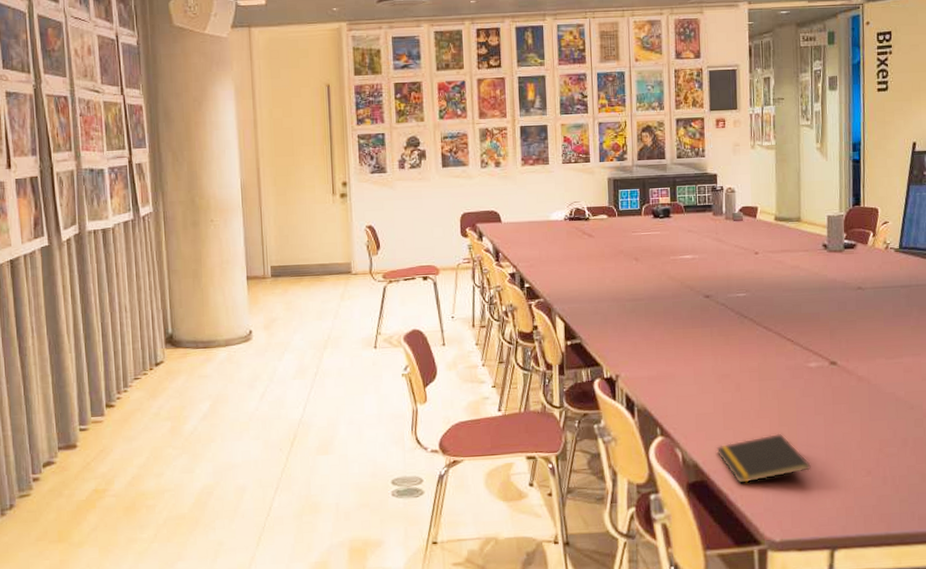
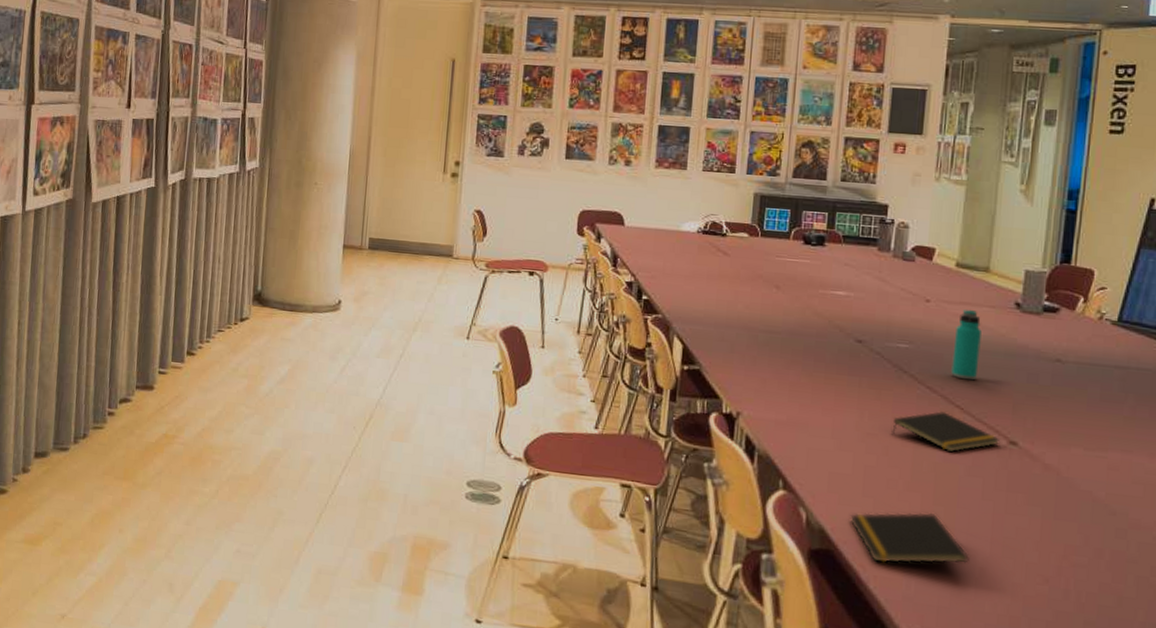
notepad: none [741,346,824,380] -> present [892,411,1001,453]
water bottle: none [780,255,801,316] -> present [951,309,982,381]

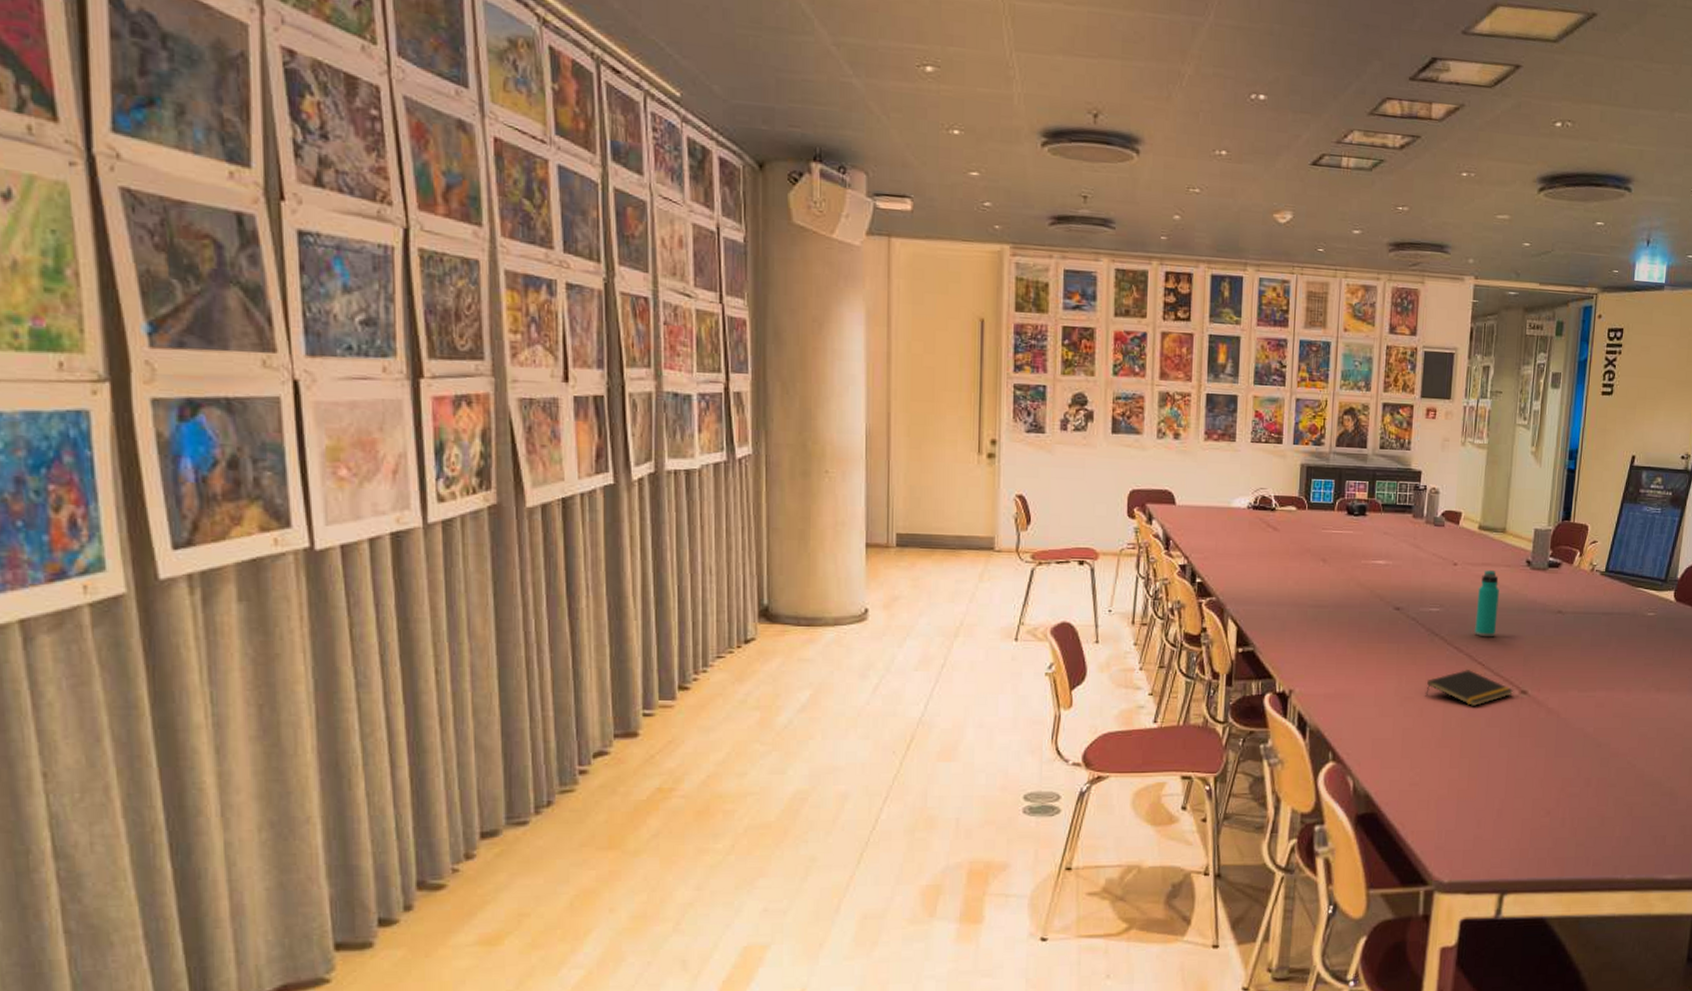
notepad: present [850,512,970,564] -> none [1391,765,1489,819]

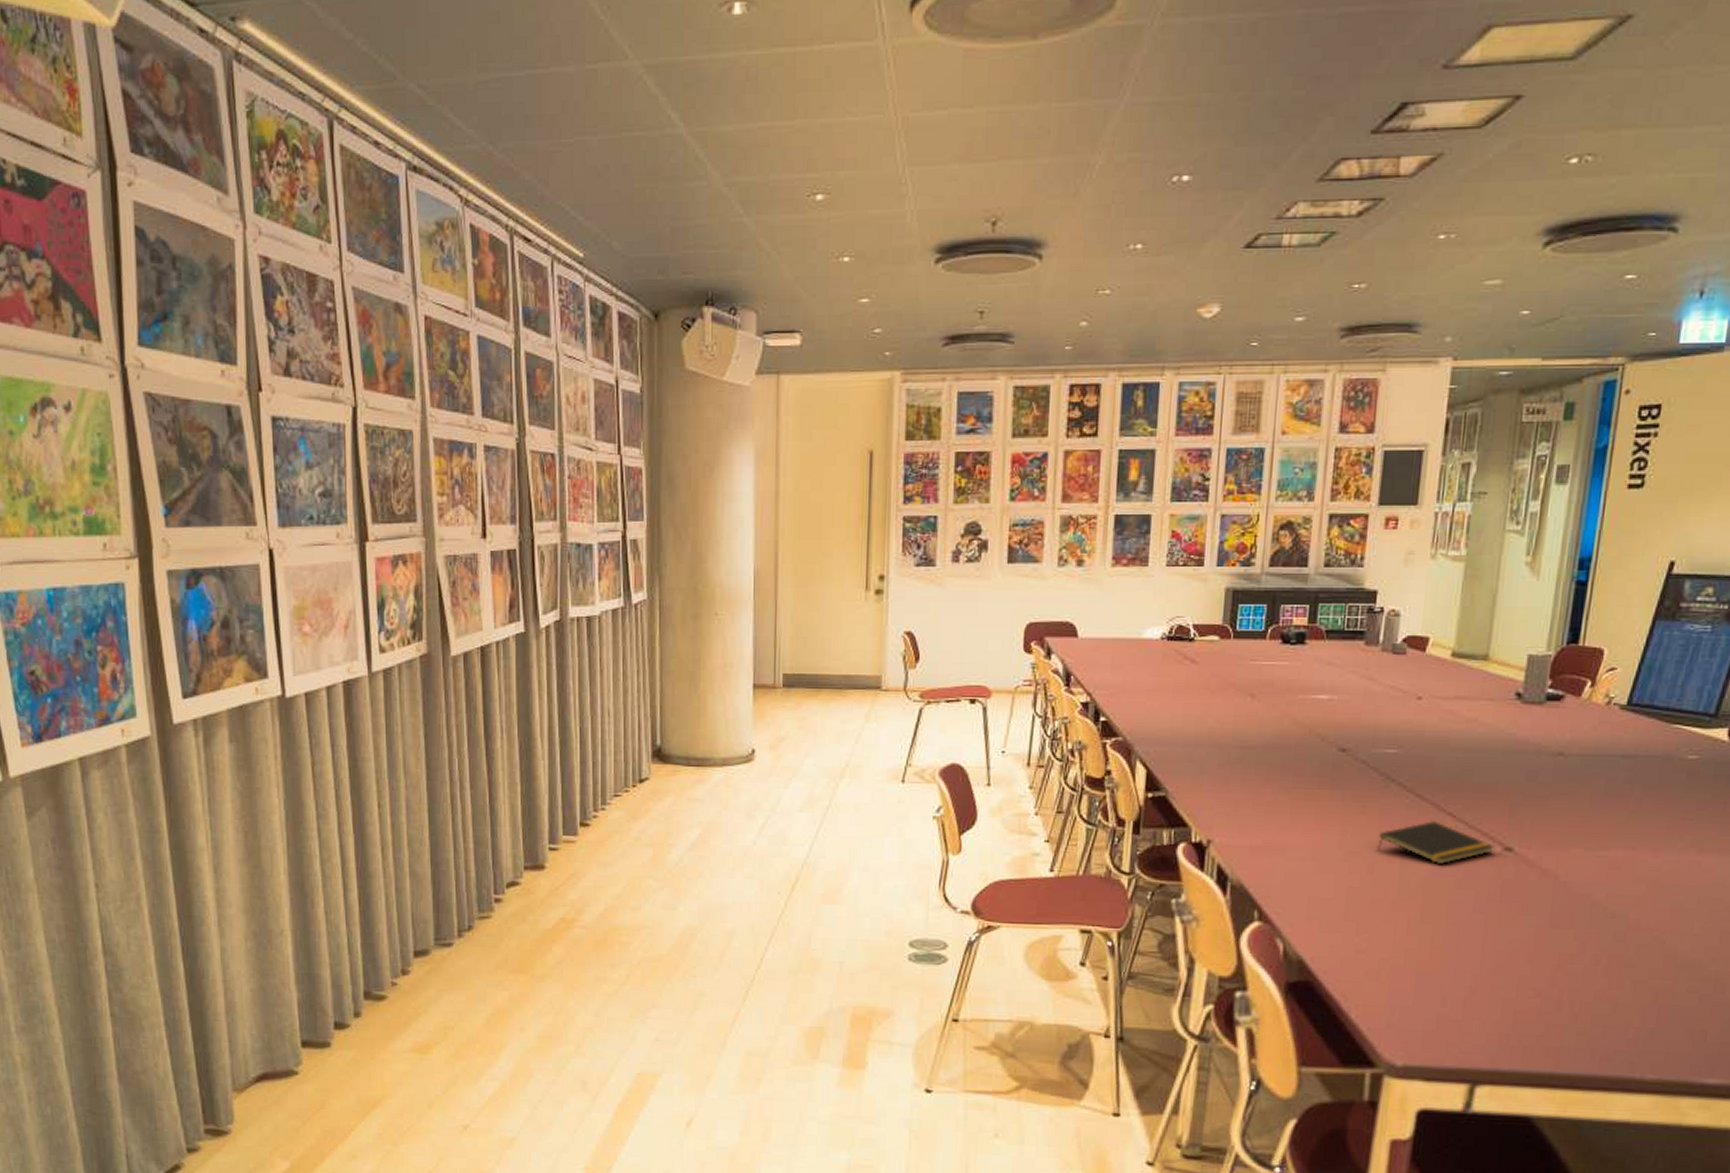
water bottle: present [1474,569,1499,637] -> none [1443,704,1478,784]

